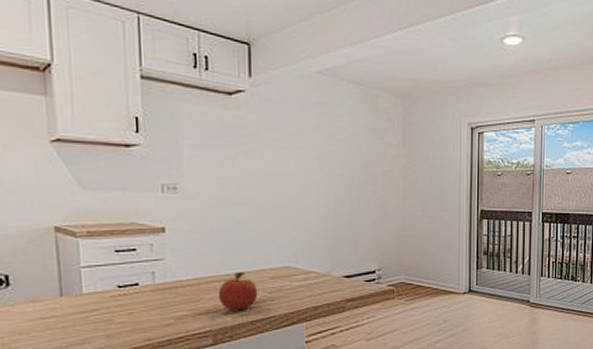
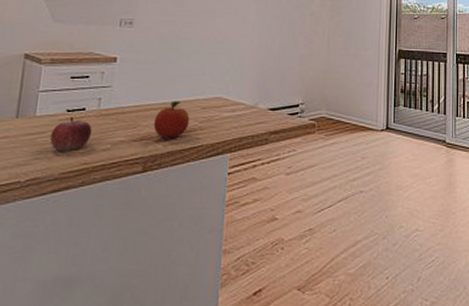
fruit: none [104,292,151,329] -> present [49,116,93,152]

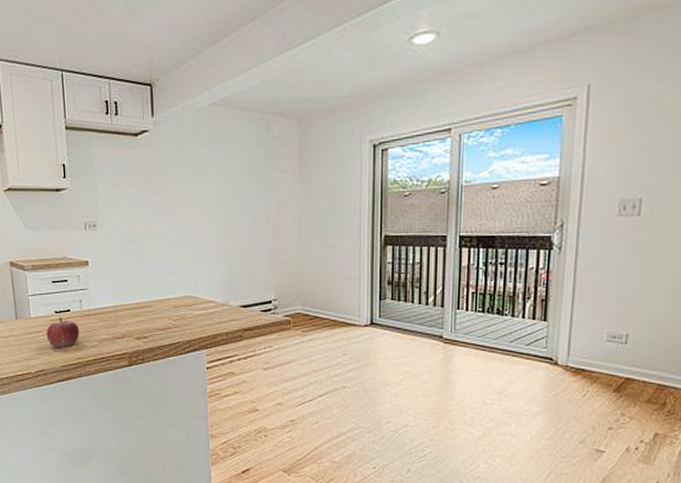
fruit: present [153,101,190,138] -> none [131,300,164,335]

